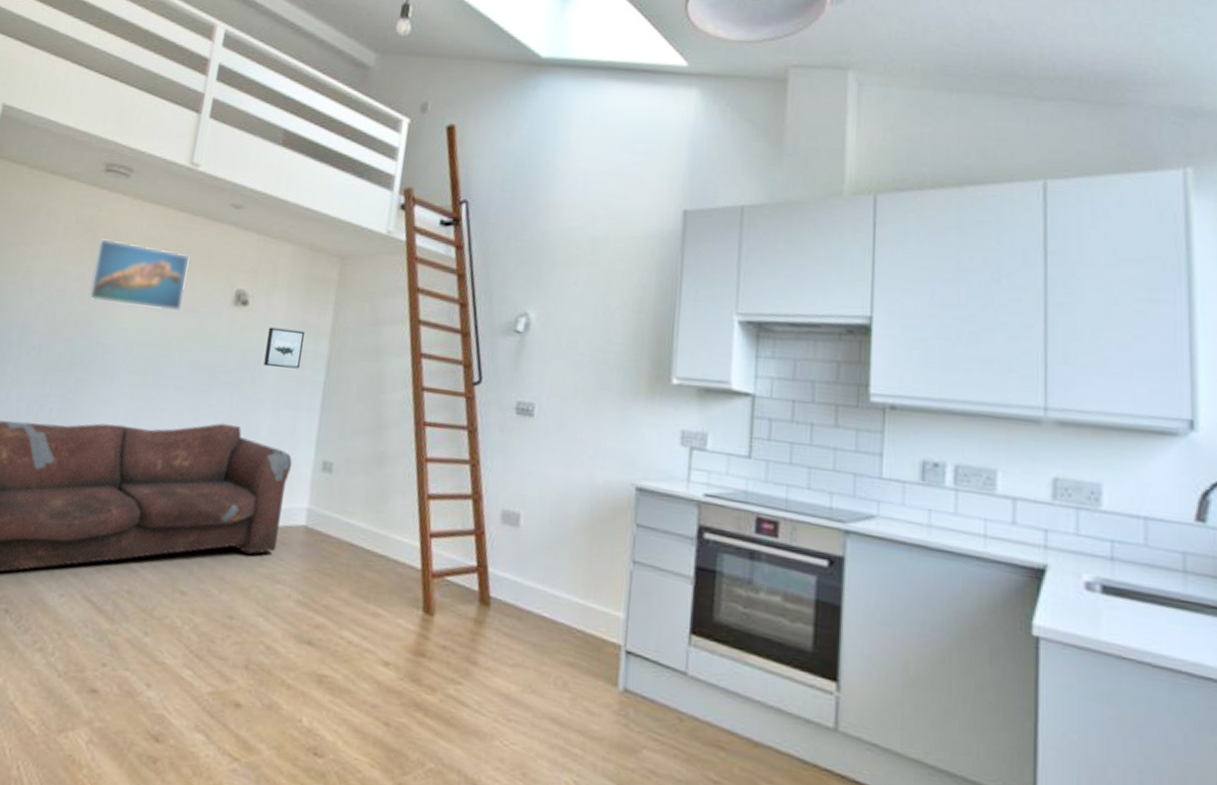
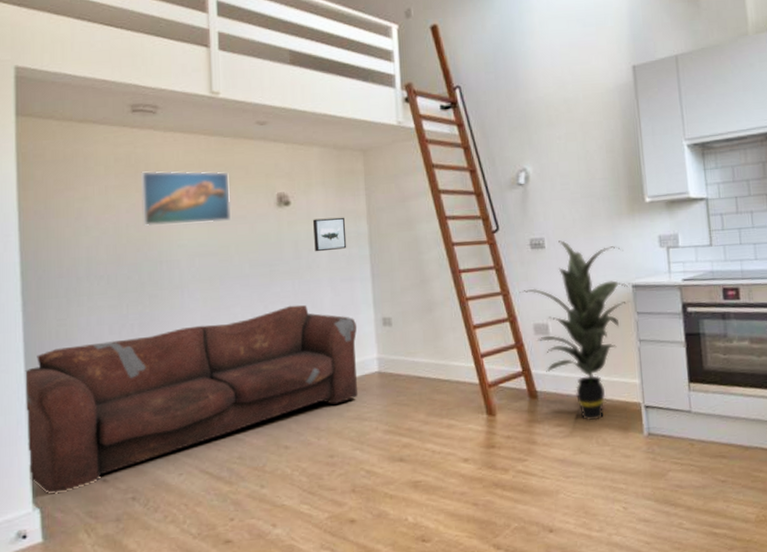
indoor plant: none [492,411,633,655] -> present [519,240,629,421]

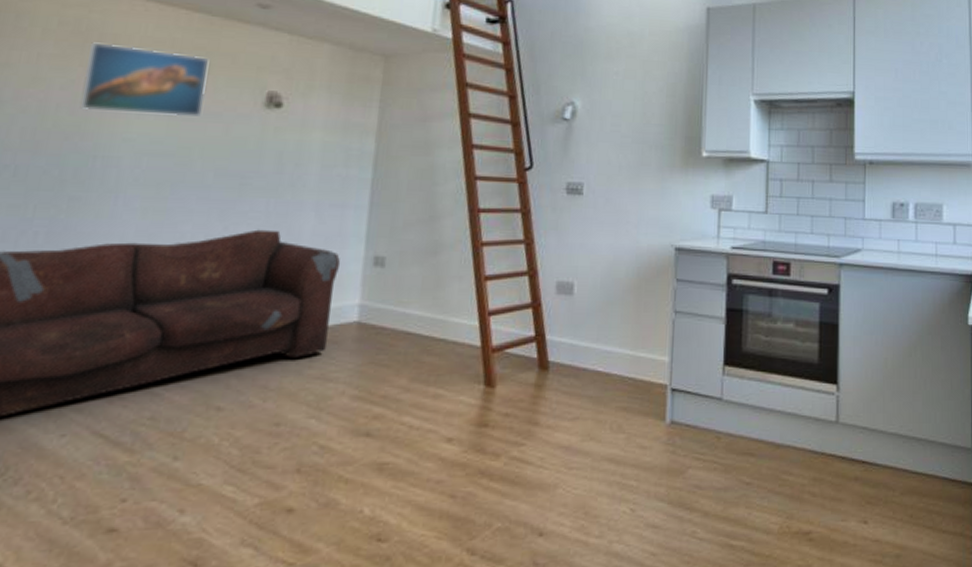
wall art: present [313,217,347,252] -> none [303,128,348,169]
indoor plant: present [519,240,629,421] -> none [545,188,671,402]

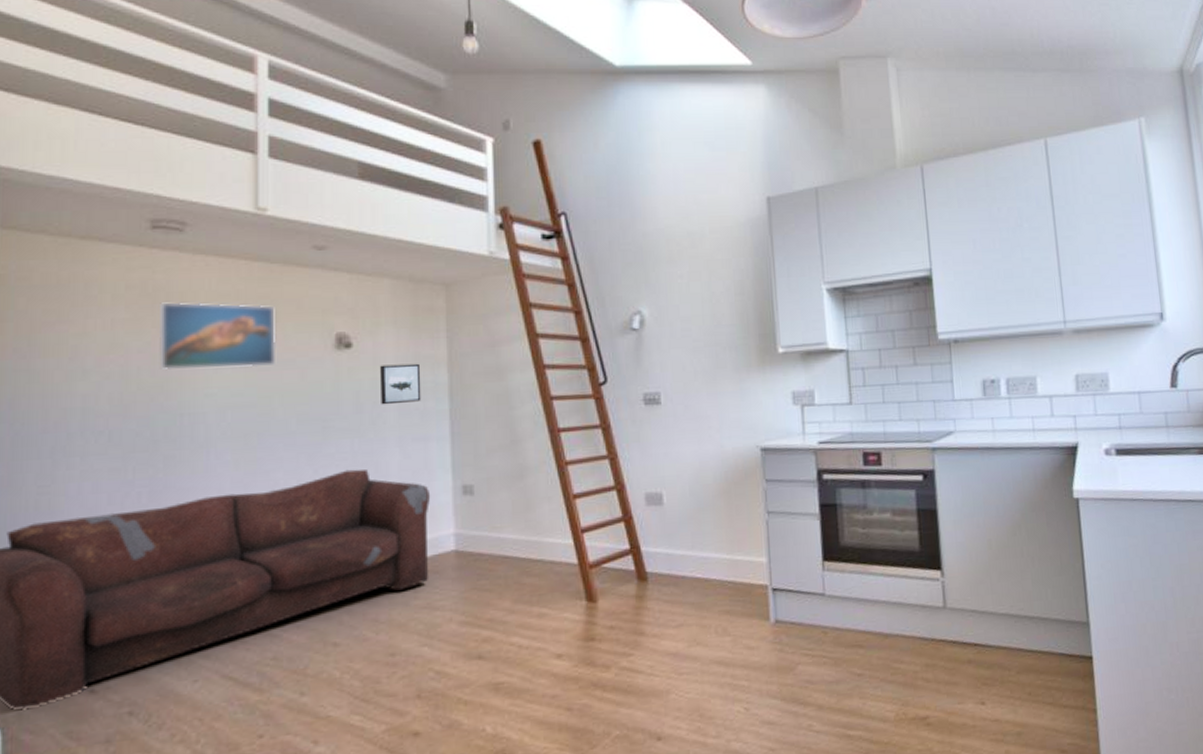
wall art: none [303,128,348,169] -> present [380,363,422,405]

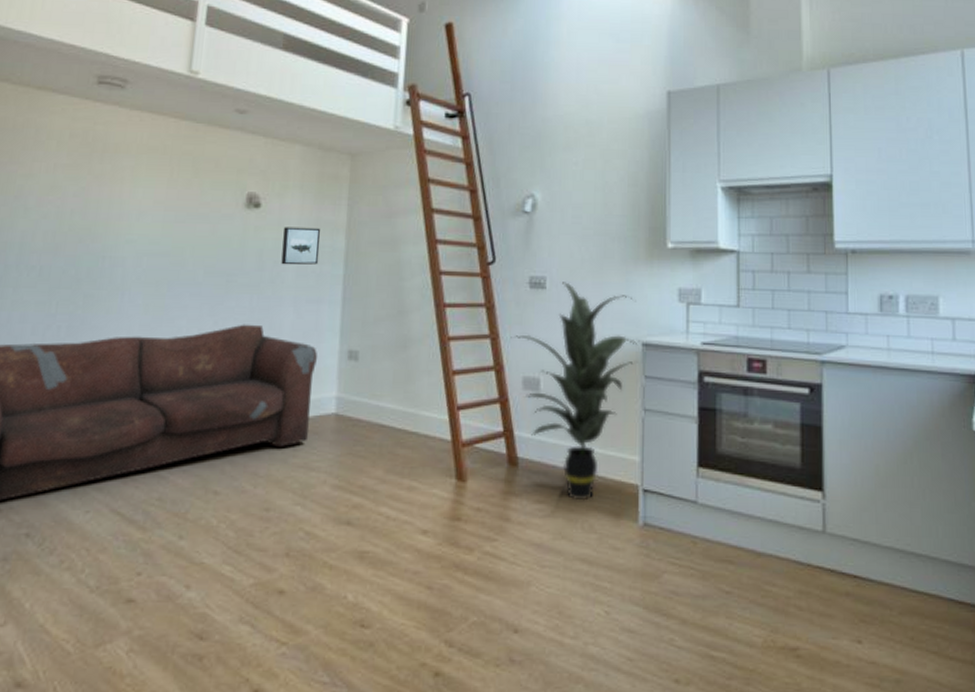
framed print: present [158,302,277,371] -> none [89,152,196,219]
indoor plant: none [629,395,757,607] -> present [510,282,638,501]

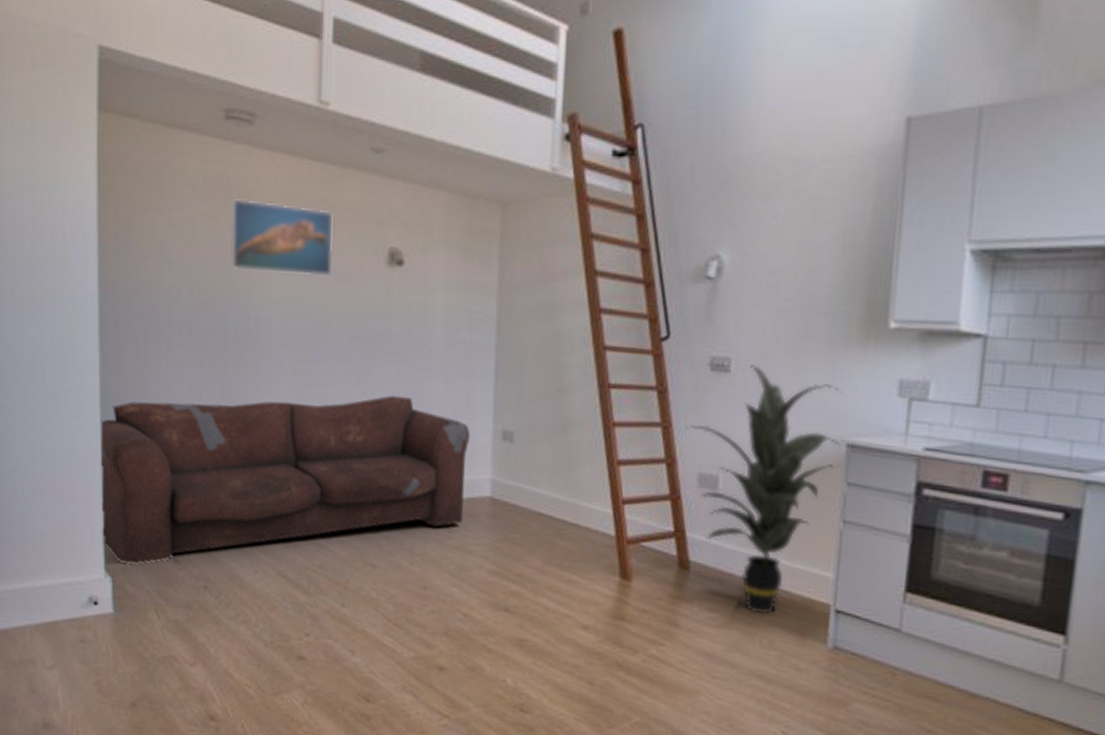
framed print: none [89,152,196,219] -> present [230,199,333,276]
wall art: present [281,227,321,265] -> none [428,288,470,333]

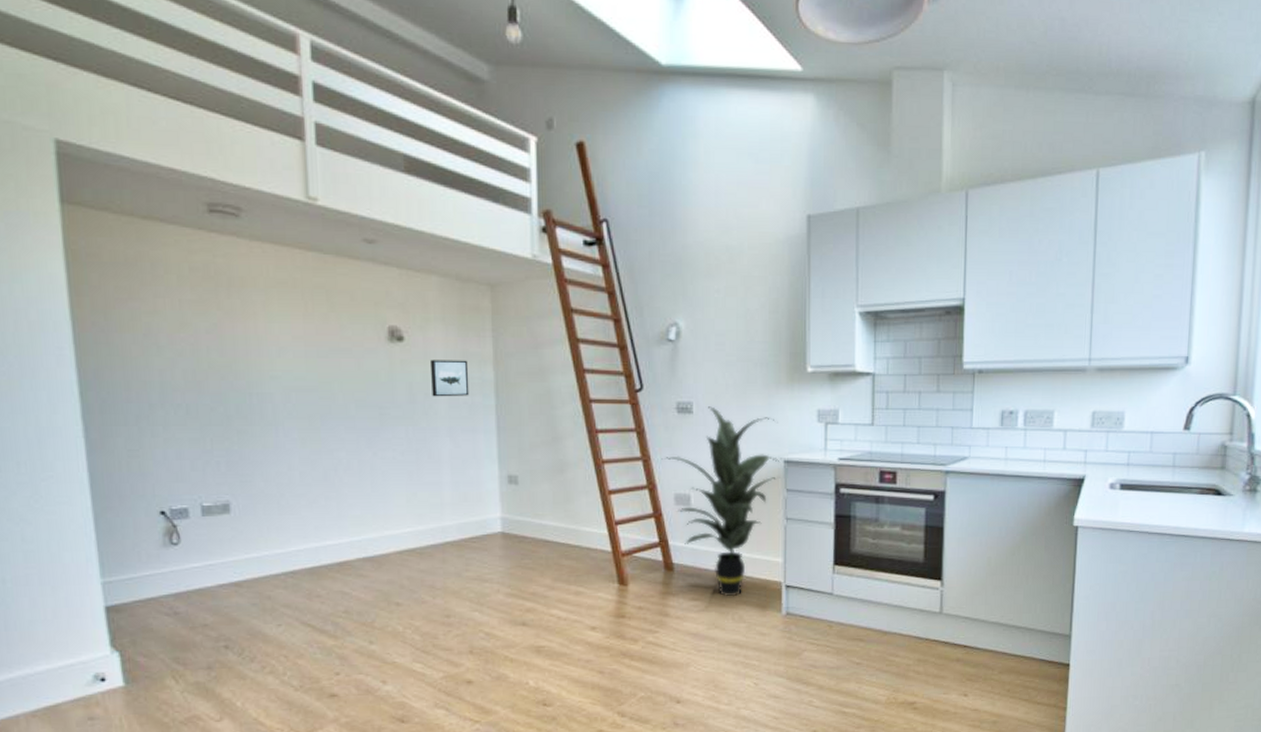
sofa: present [100,395,471,565] -> none [92,454,480,638]
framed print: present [230,199,333,276] -> none [222,286,334,354]
wall art: none [428,288,470,333] -> present [431,359,470,397]

